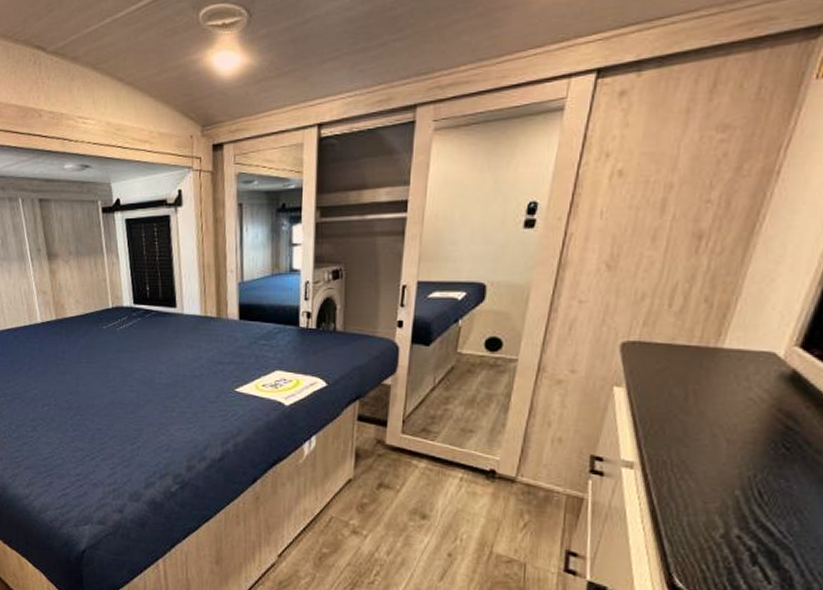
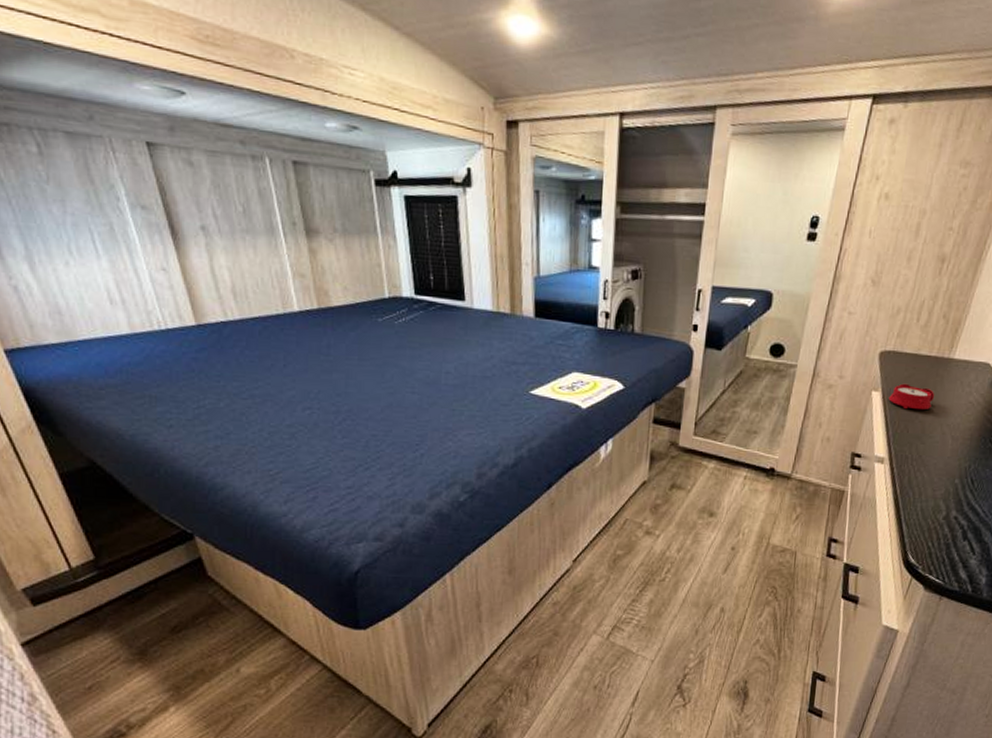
alarm clock: none [636,377,699,407] -> present [888,383,935,410]

